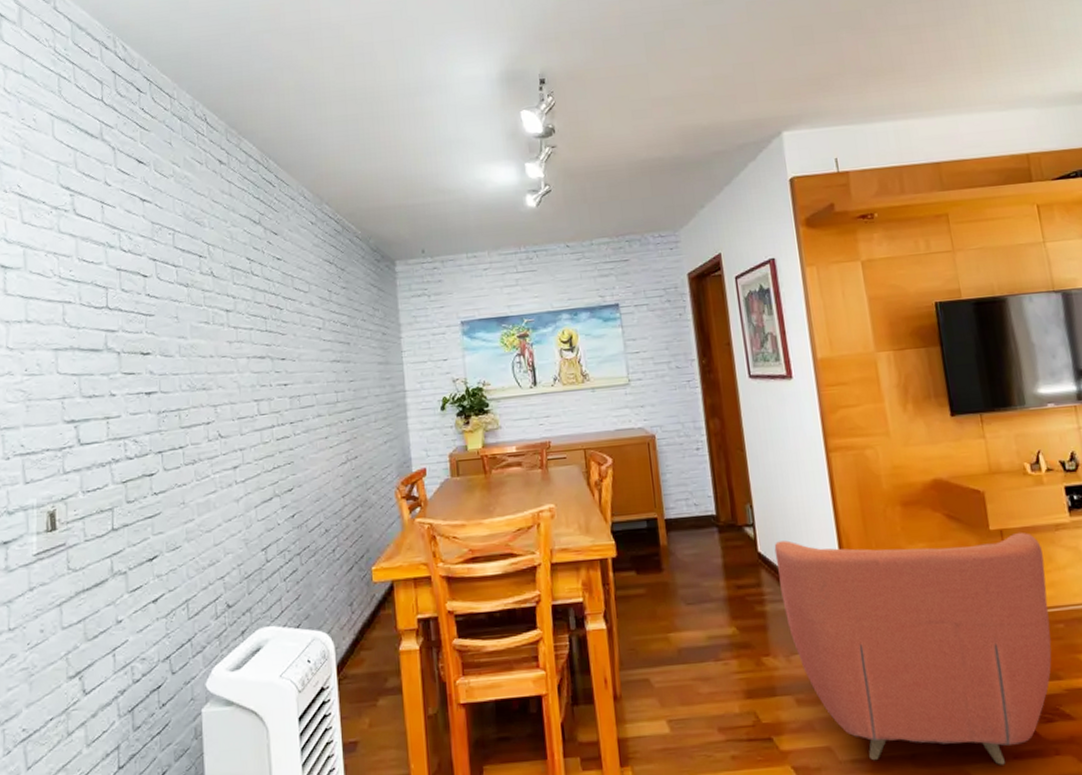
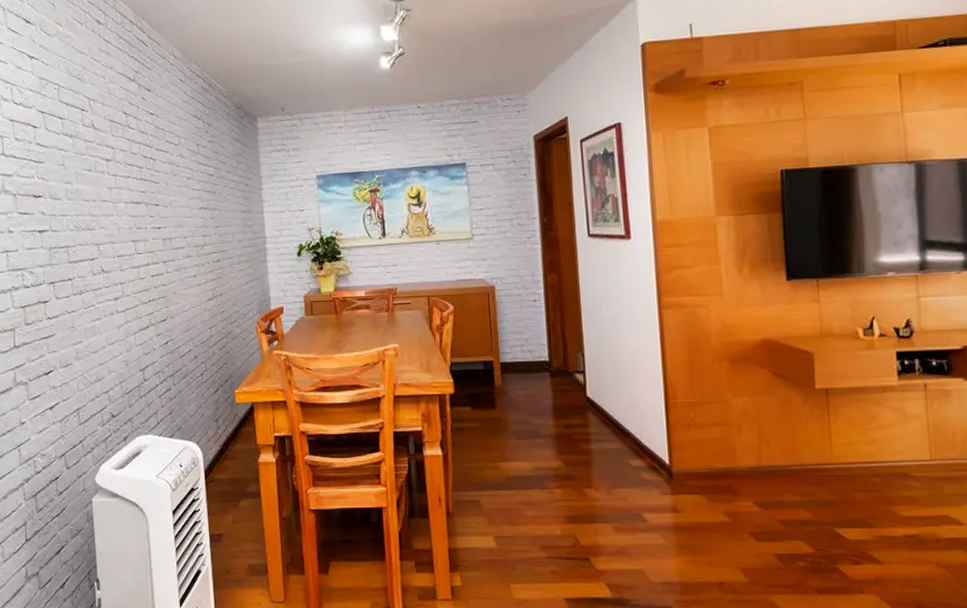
armchair: present [774,532,1052,765] -> none [602,387,868,598]

